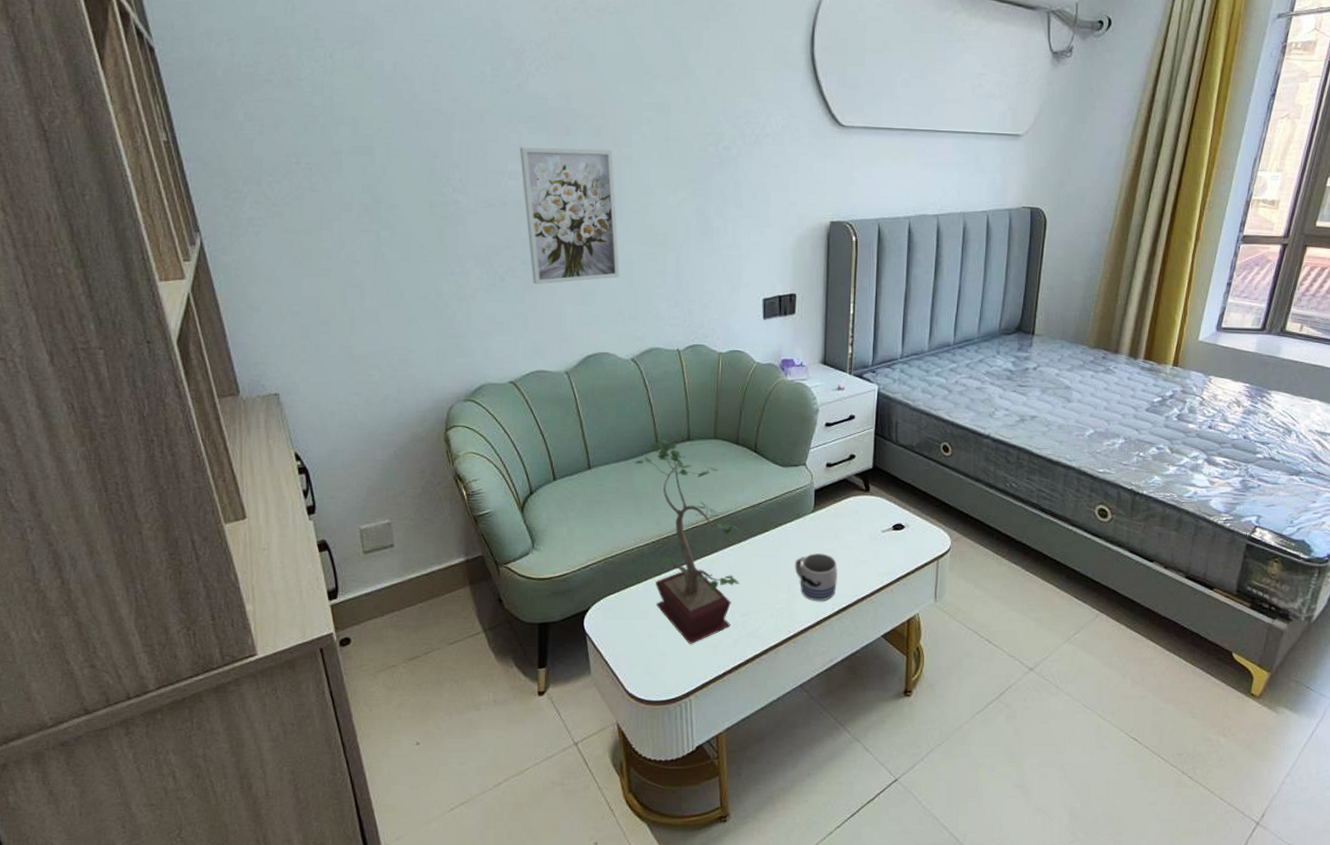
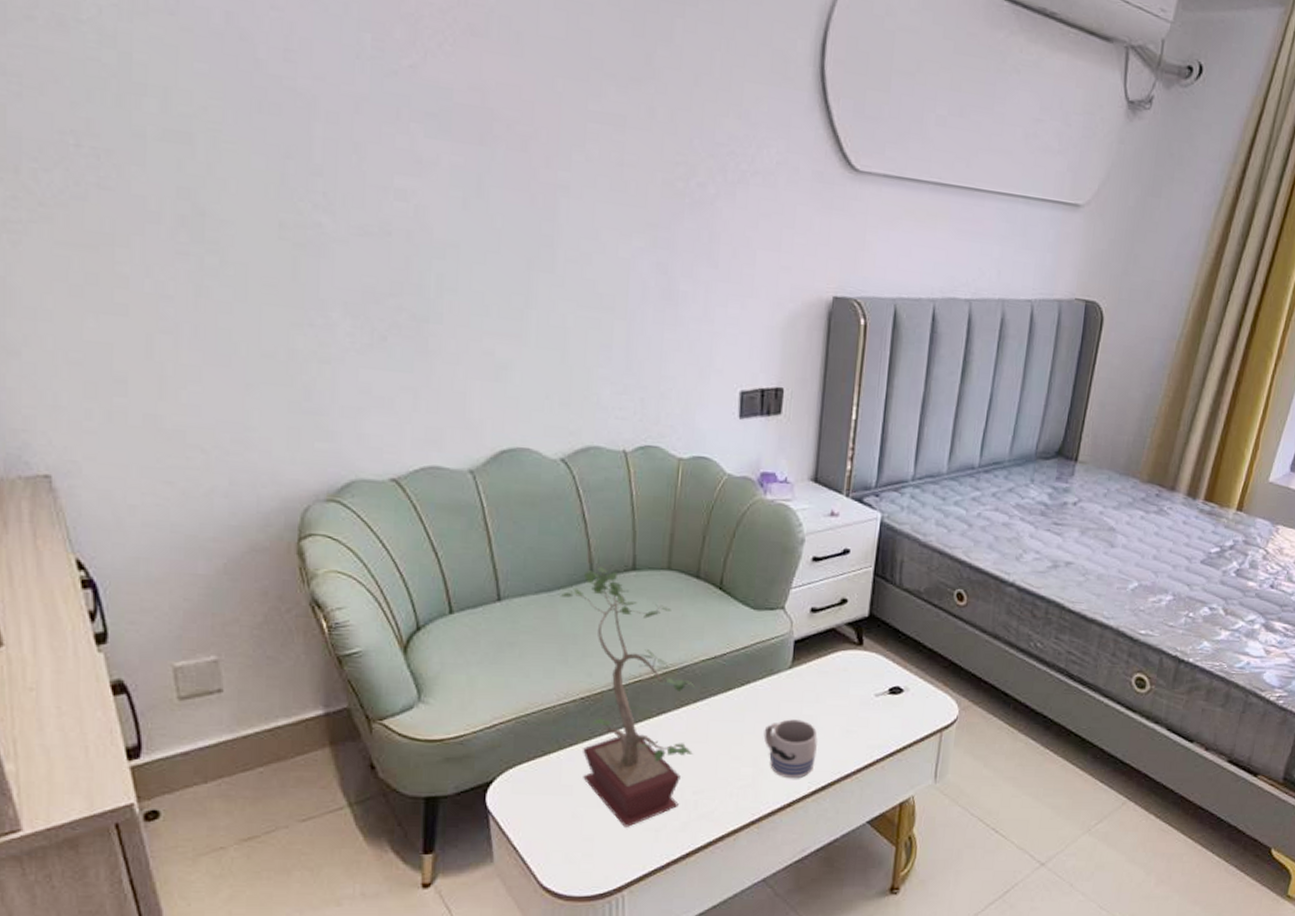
wall art: present [519,147,620,285] -> none [411,155,549,350]

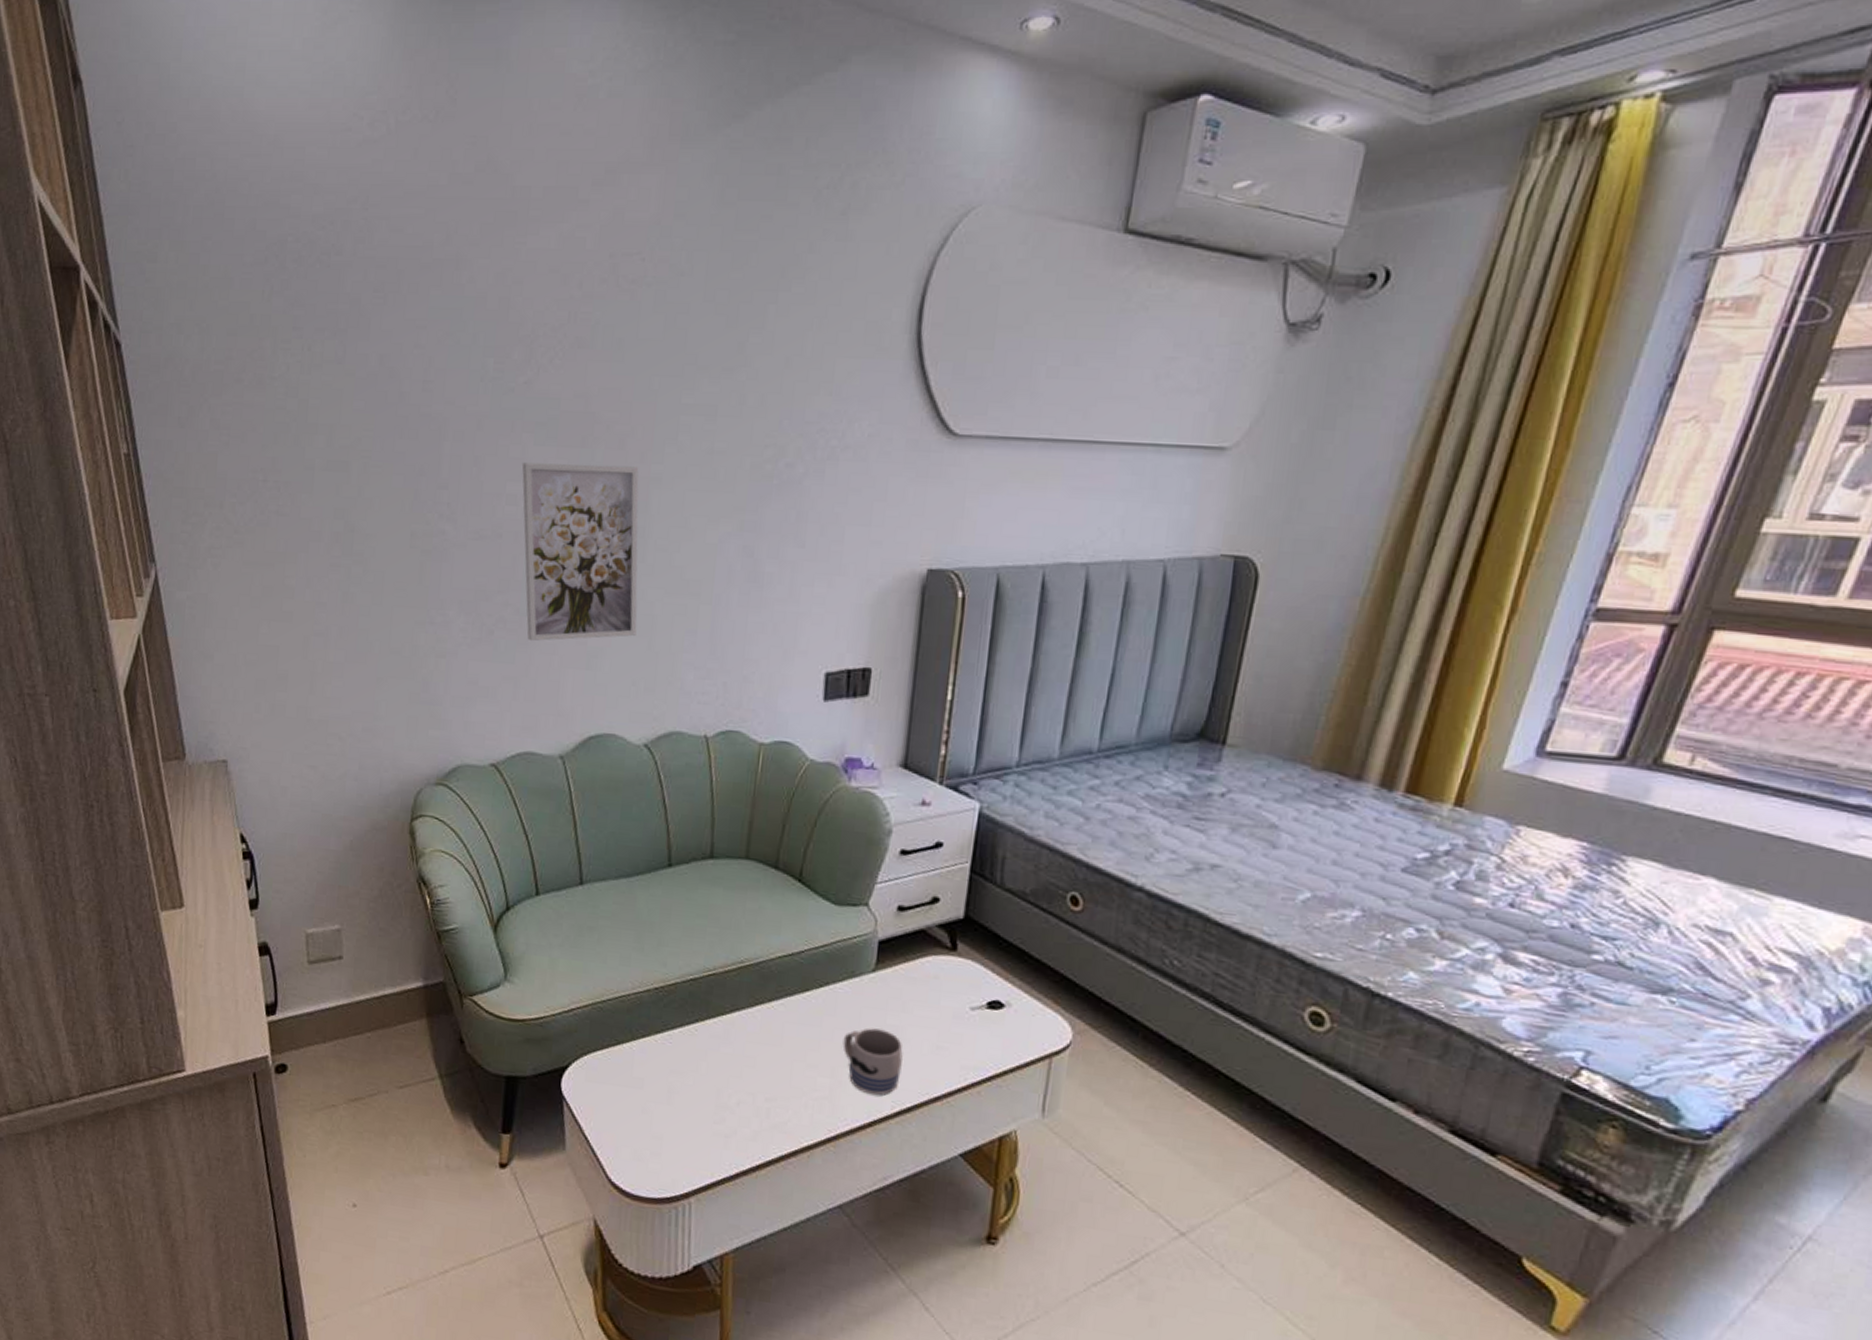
wall art: none [411,155,549,350] -> present [521,462,639,642]
potted plant: present [560,567,694,827] -> none [638,854,770,1130]

